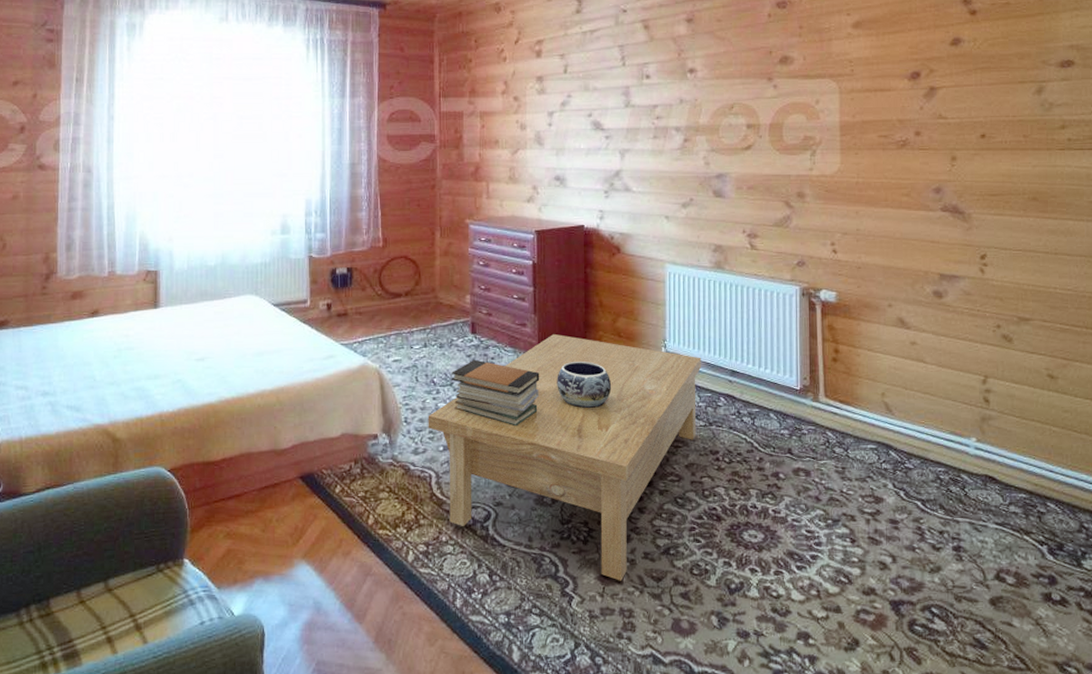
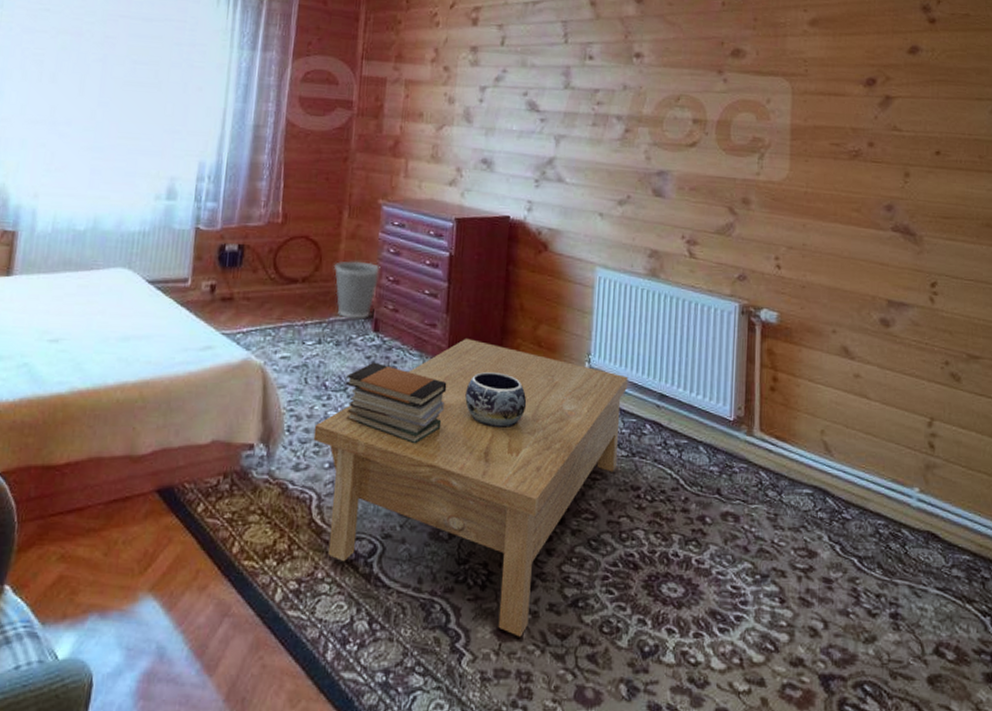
wastebasket: none [431,274,473,324] -> present [333,260,380,319]

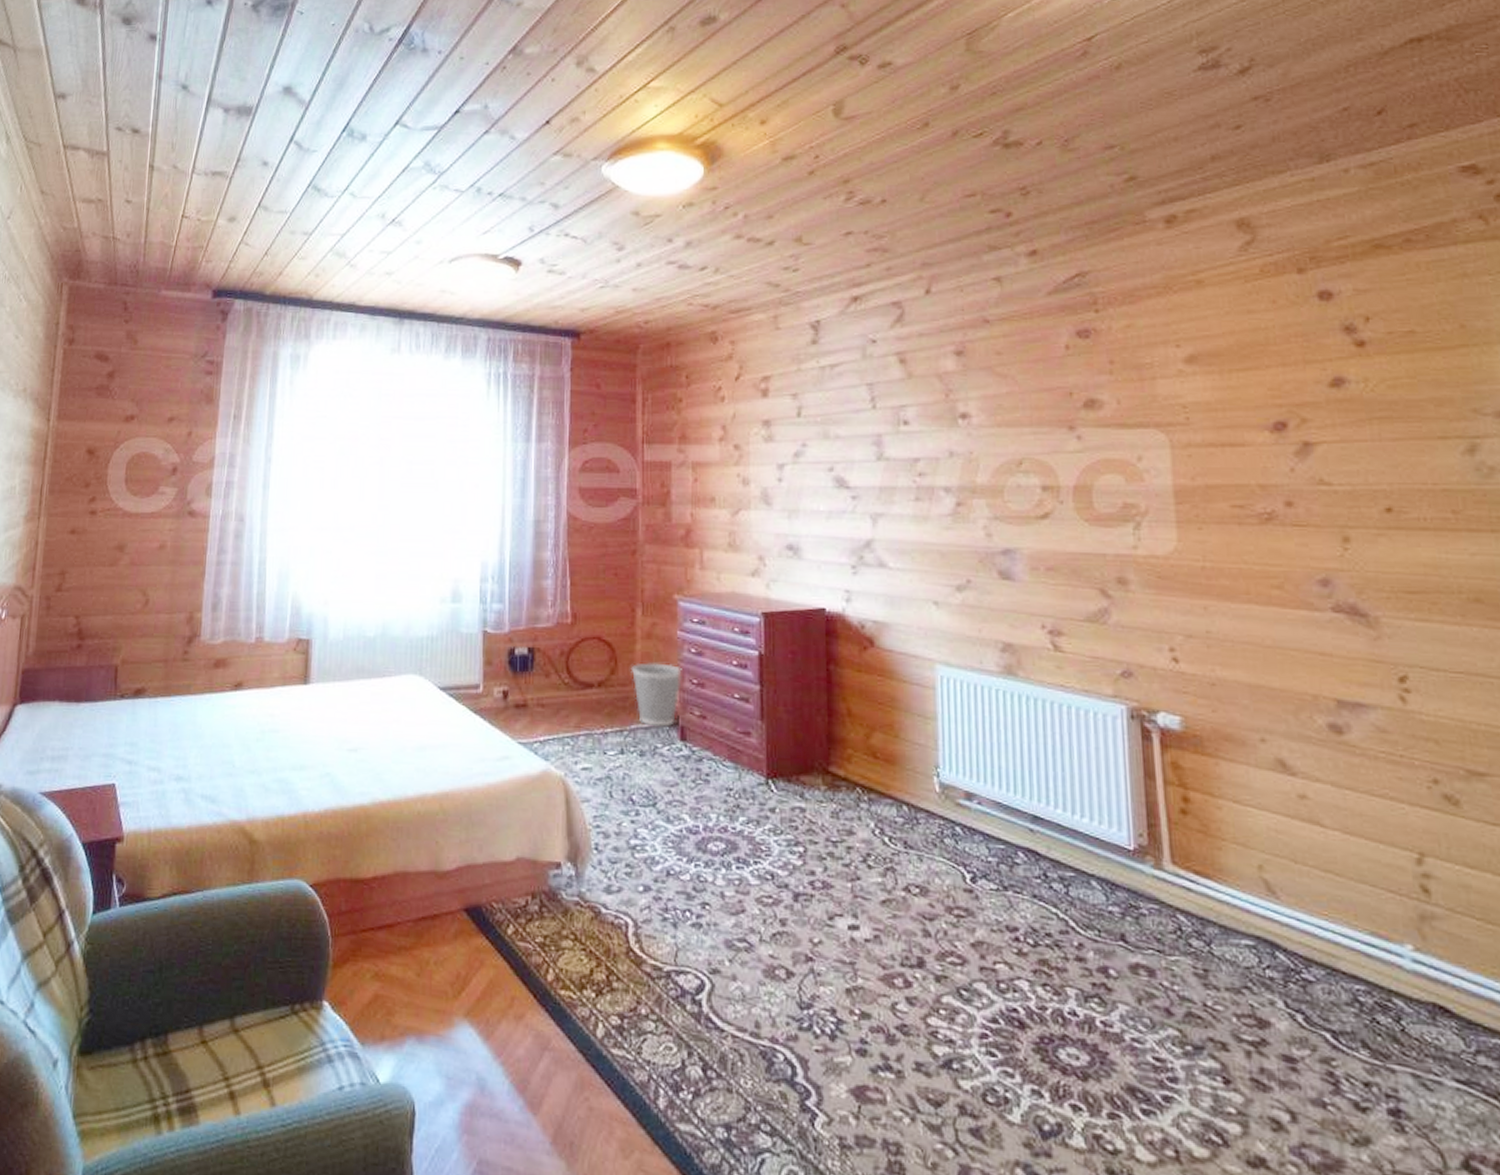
coffee table: present [313,339,628,637] -> none [624,749,990,1100]
book stack: present [346,362,447,444] -> none [655,774,769,868]
decorative bowl: present [465,372,527,428] -> none [791,787,866,852]

